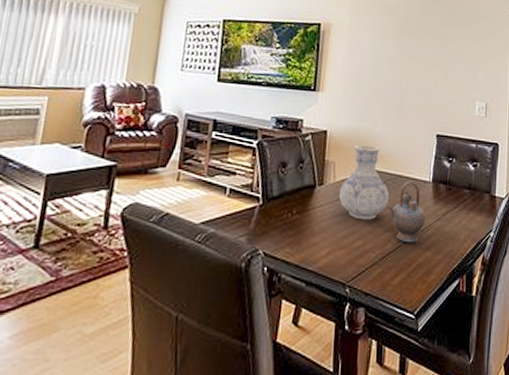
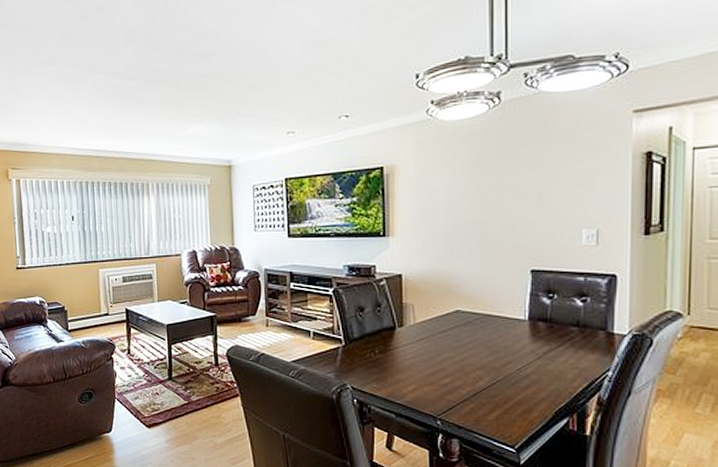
vase: present [339,144,390,220] -> none [422,285,478,359]
teapot: present [387,181,426,243] -> none [476,320,523,381]

